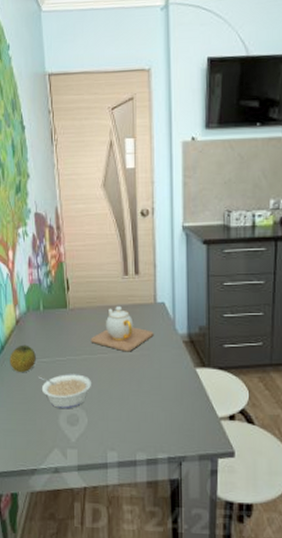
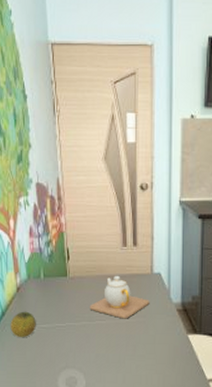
legume: present [38,374,91,409] -> none [39,339,89,372]

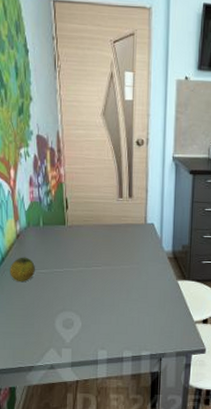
teapot: present [90,275,150,319] -> none [86,224,143,266]

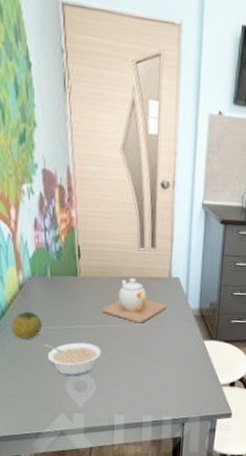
legume: none [37,284,86,315] -> present [44,342,101,376]
teapot: none [86,224,143,266] -> present [102,277,167,323]

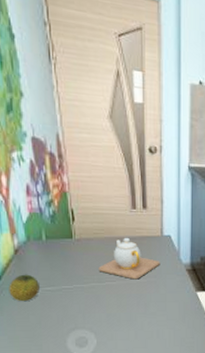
legume: present [44,342,101,376] -> none [43,301,100,333]

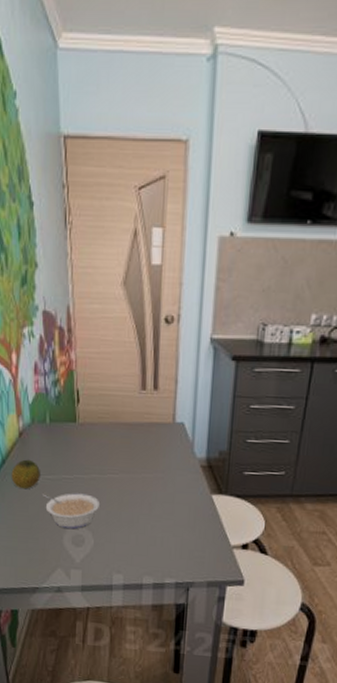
legume: none [43,301,100,333] -> present [43,492,99,530]
teapot: present [98,237,160,280] -> none [101,423,170,474]

